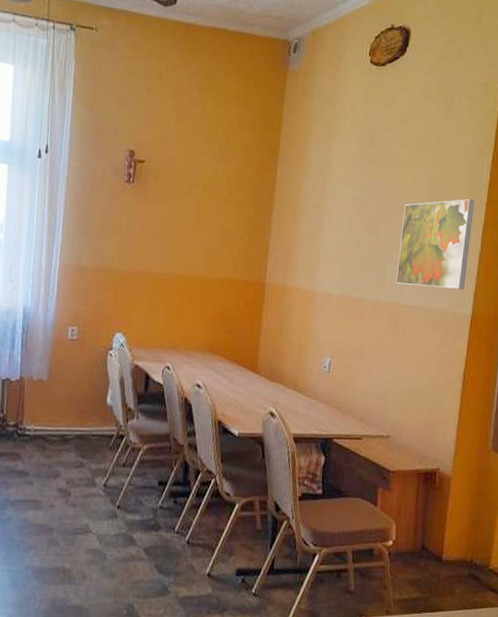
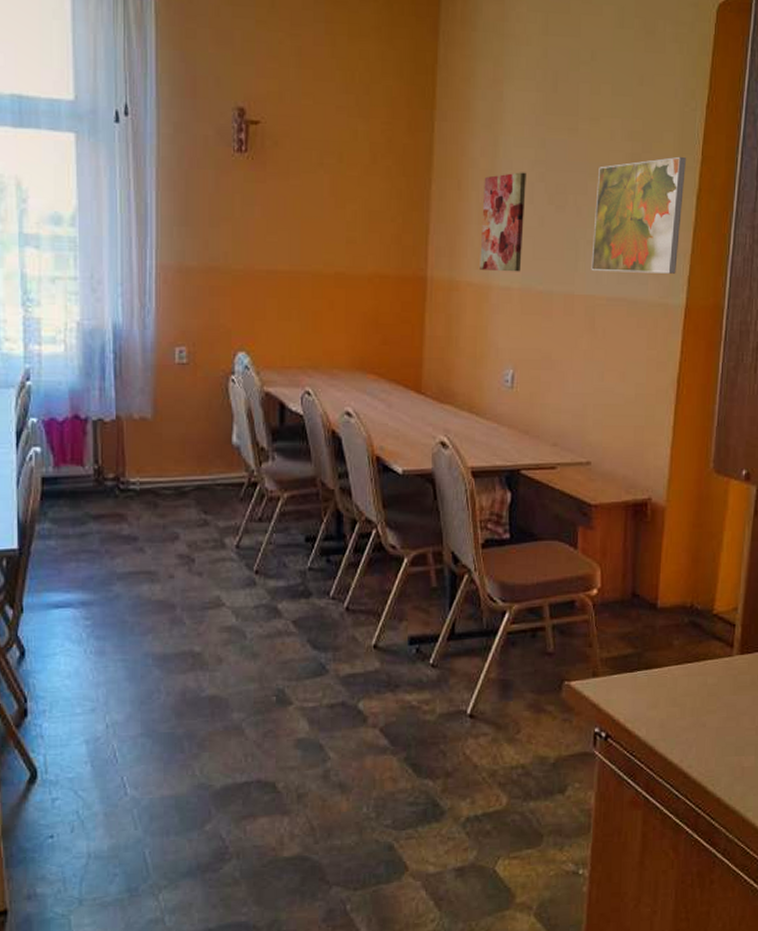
wall art: none [307,205,347,282] -> present [480,172,526,272]

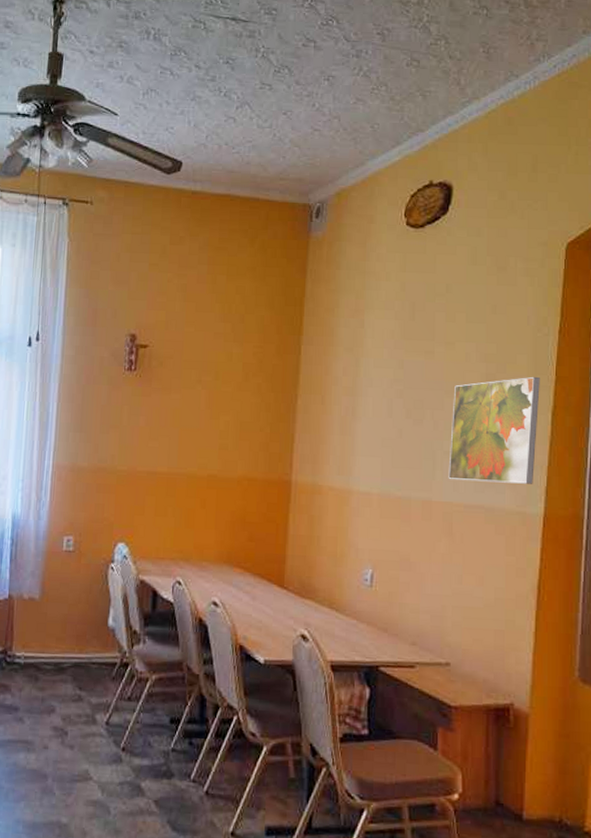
wall art: present [480,172,526,272] -> none [341,389,385,479]

